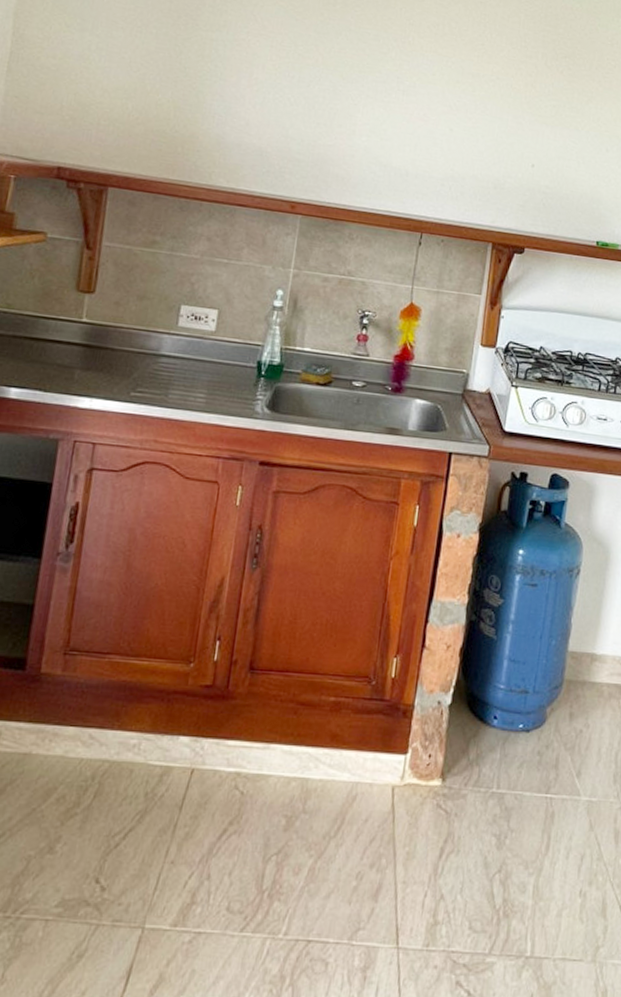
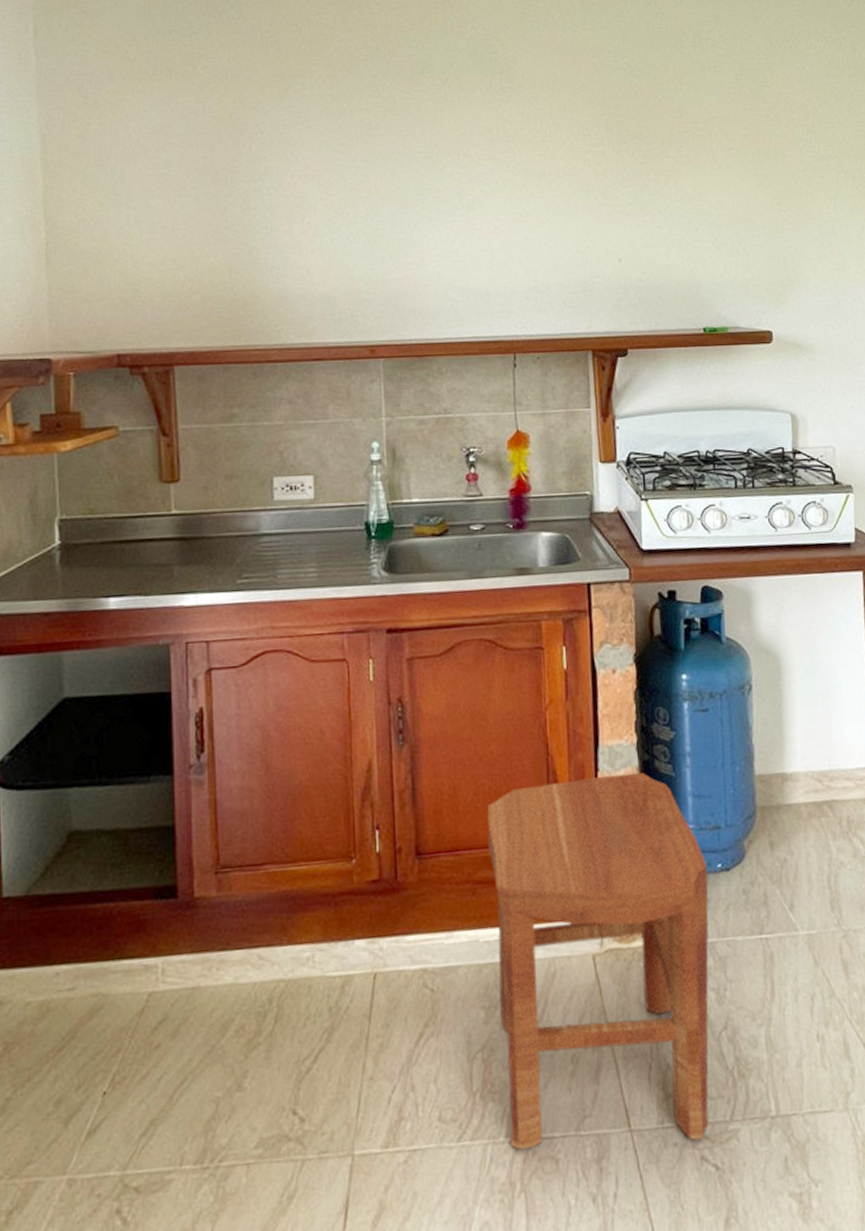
stool: none [286,625,510,966] -> present [486,772,709,1151]

